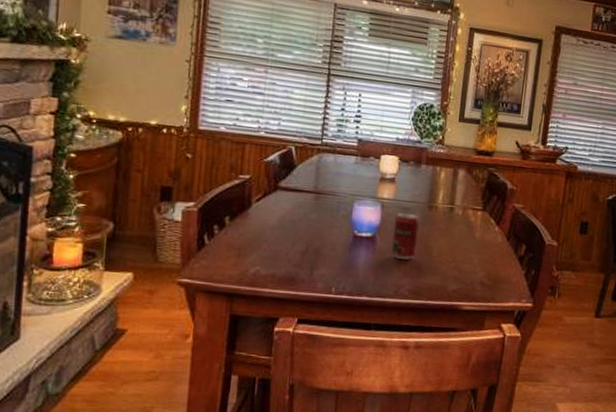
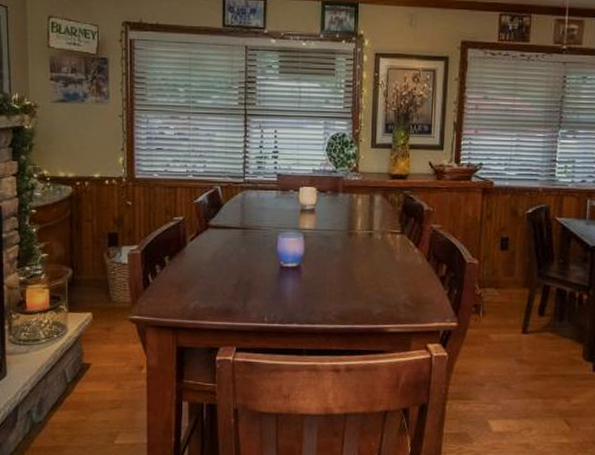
beverage can: present [391,213,419,260] -> none [316,241,341,287]

